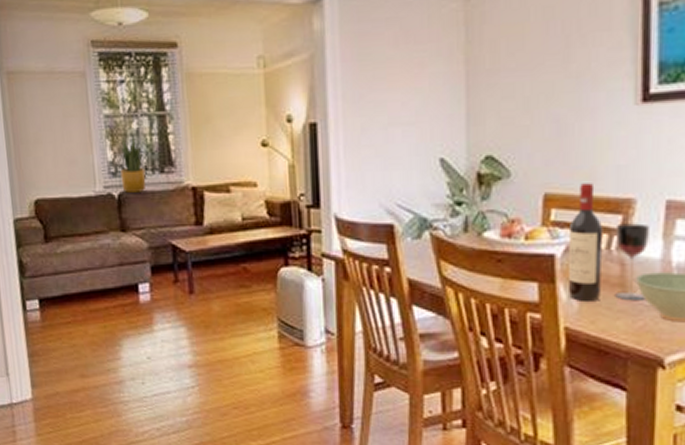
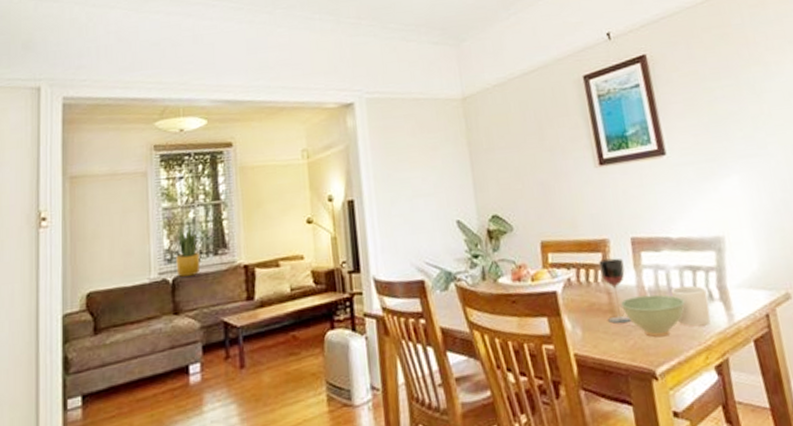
wine bottle: present [569,183,604,301] -> none [564,230,597,329]

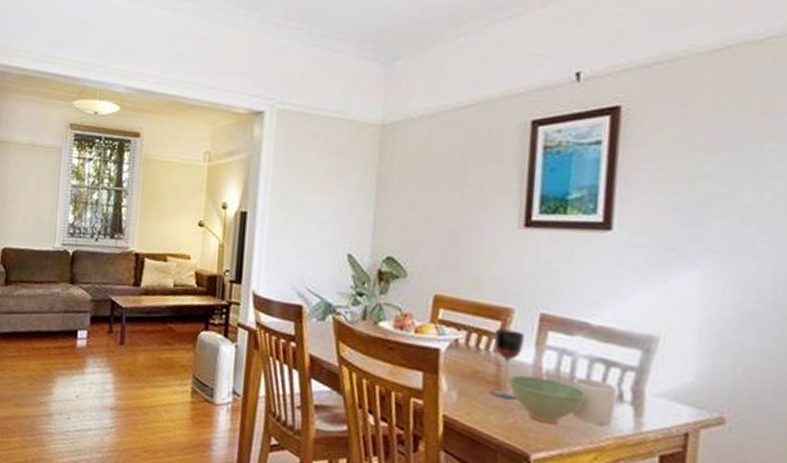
planter: present [173,225,201,277] -> none [77,205,102,253]

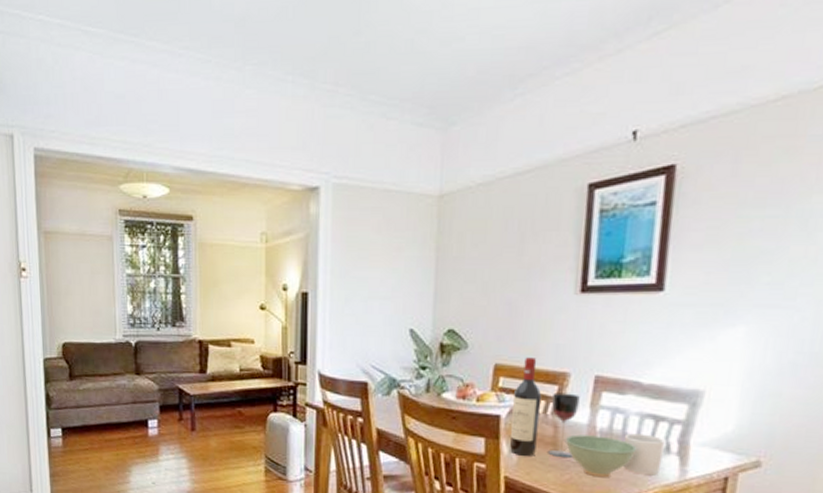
wine bottle: none [449,290,484,395] -> present [510,357,542,456]

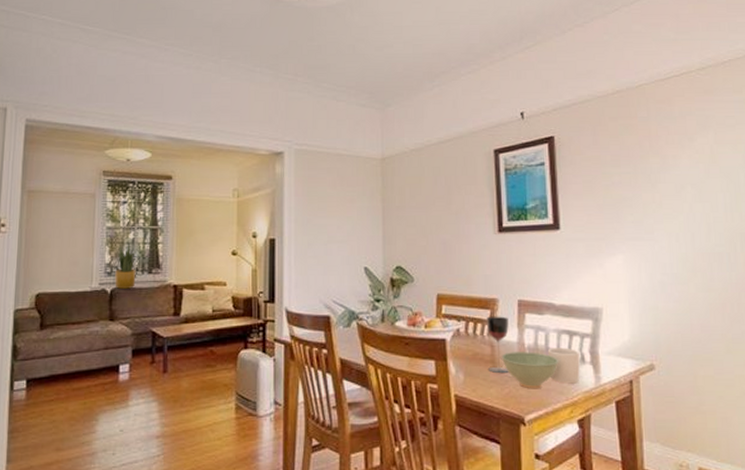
planter: none [136,294,160,342] -> present [115,245,138,289]
wine bottle: present [510,357,542,456] -> none [455,287,479,374]

